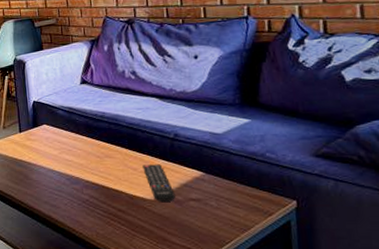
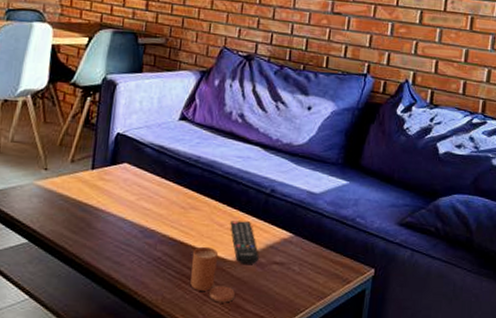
candle: none [114,188,160,237] -> present [190,246,235,303]

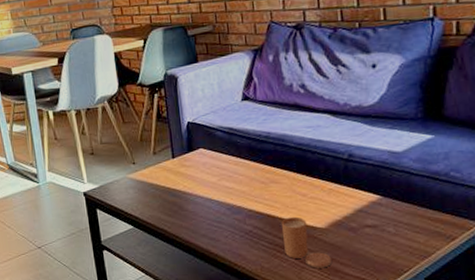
remote control: present [230,220,259,264] -> none [312,188,349,230]

